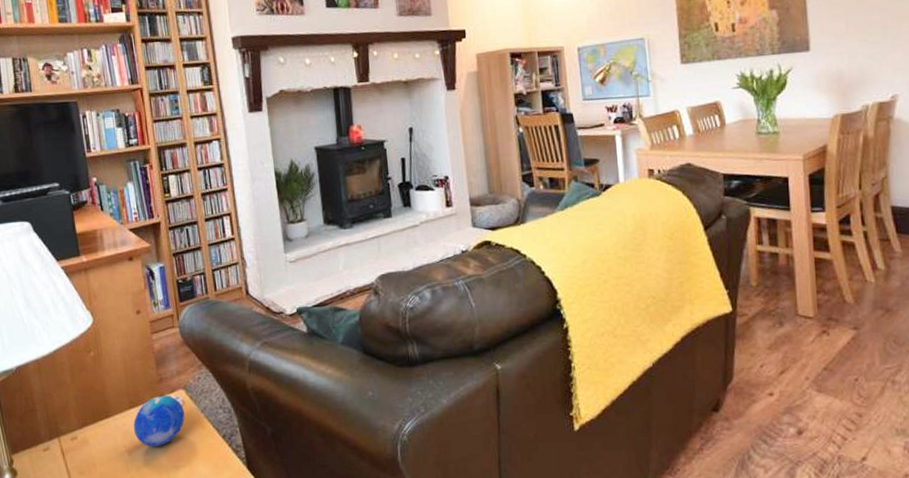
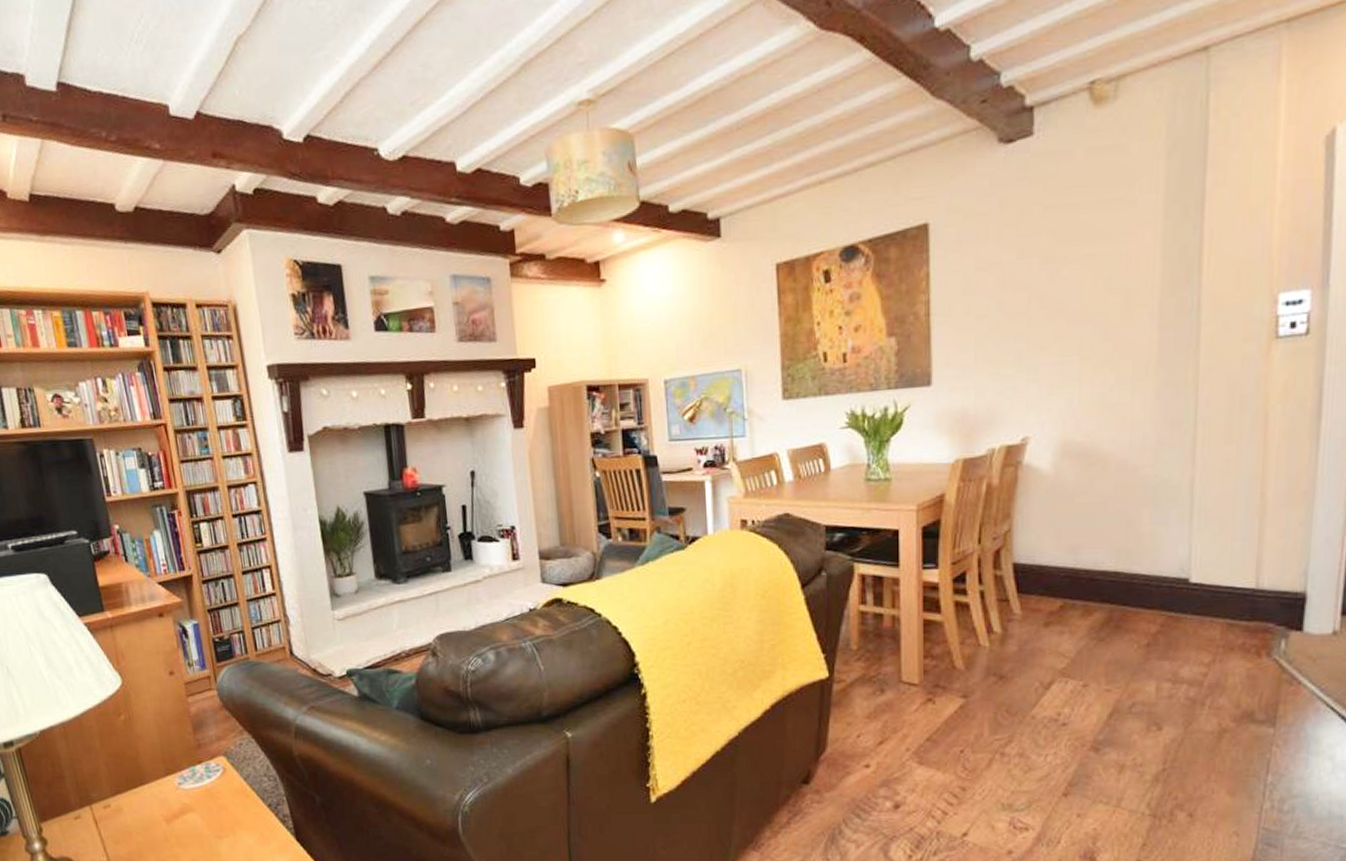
decorative orb: present [133,395,185,447] -> none [170,762,227,816]

